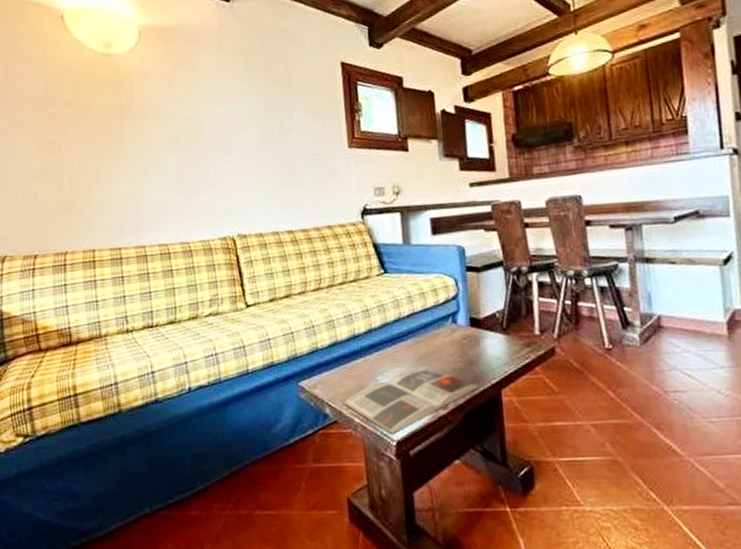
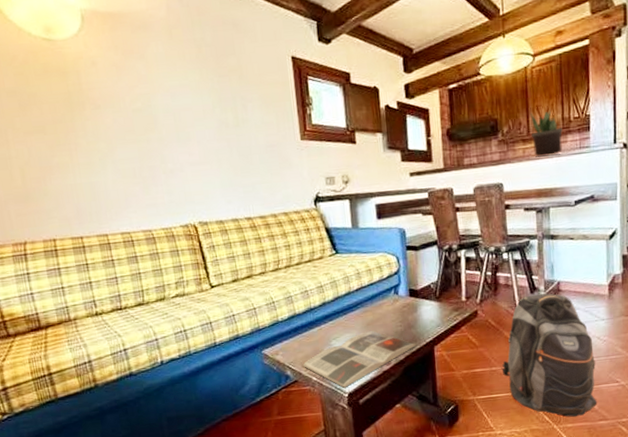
backpack: none [588,330,724,498] -> present [501,293,598,418]
planter: none [612,111,654,165] -> present [530,109,562,157]

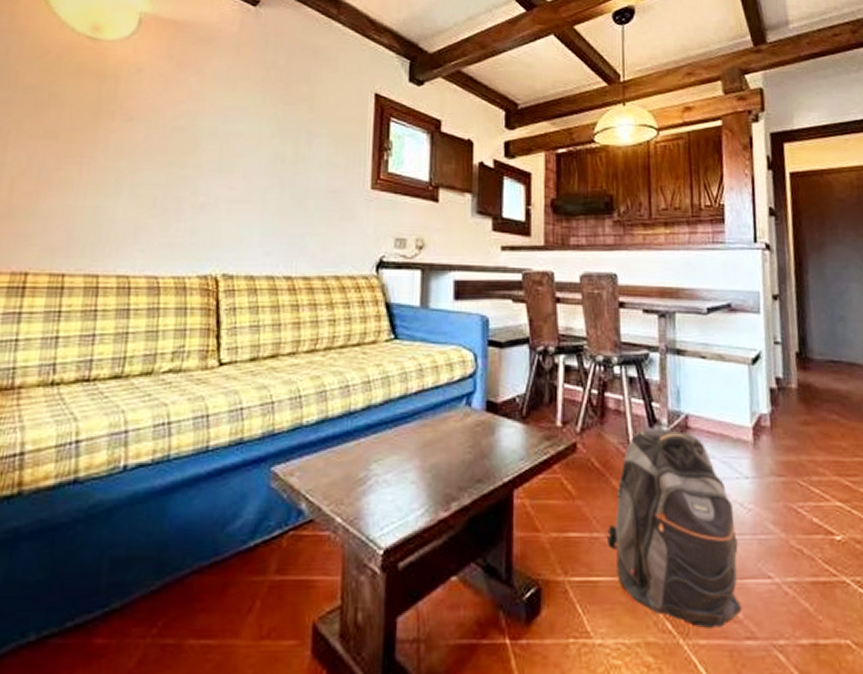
magazine: present [302,331,416,388] -> none [325,456,489,540]
planter: present [530,109,562,157] -> none [653,192,691,247]

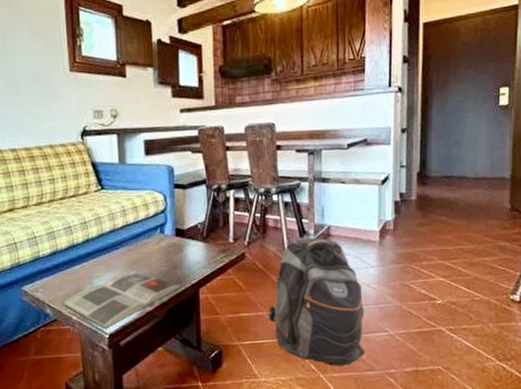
magazine: none [325,456,489,540] -> present [63,270,181,328]

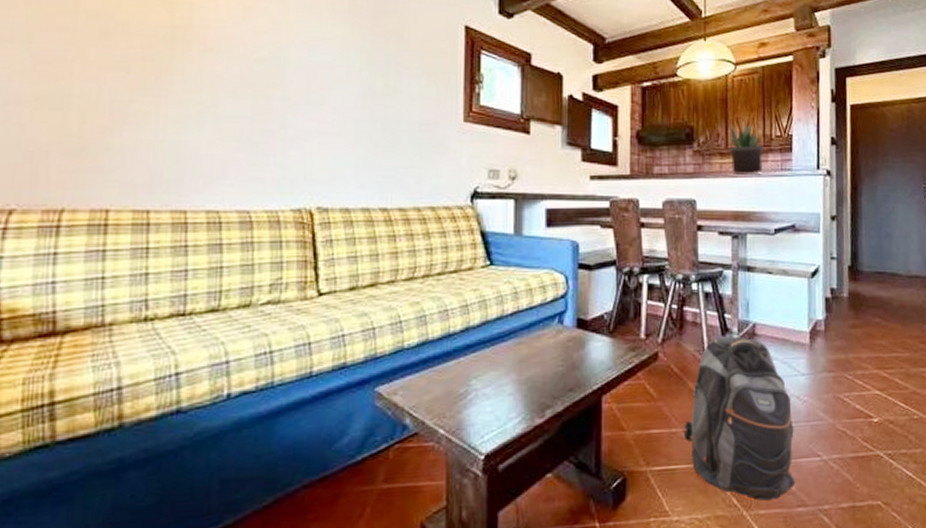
magazine: present [63,270,181,328] -> none [428,370,580,447]
planter: none [305,50,337,98] -> present [729,124,763,175]

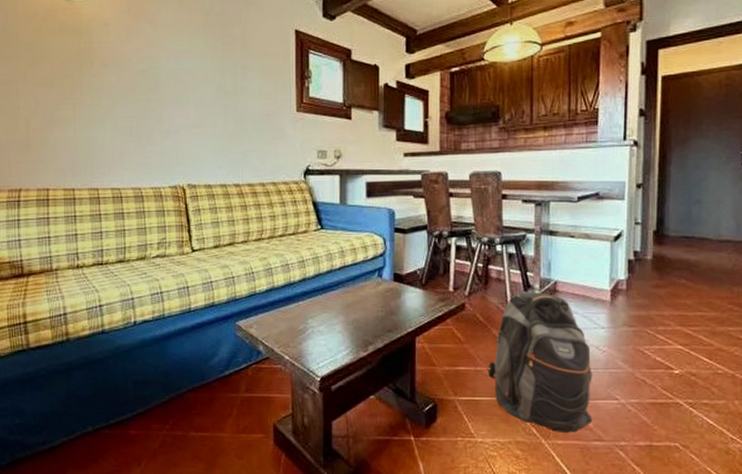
planter: present [729,124,763,175] -> none [535,100,568,148]

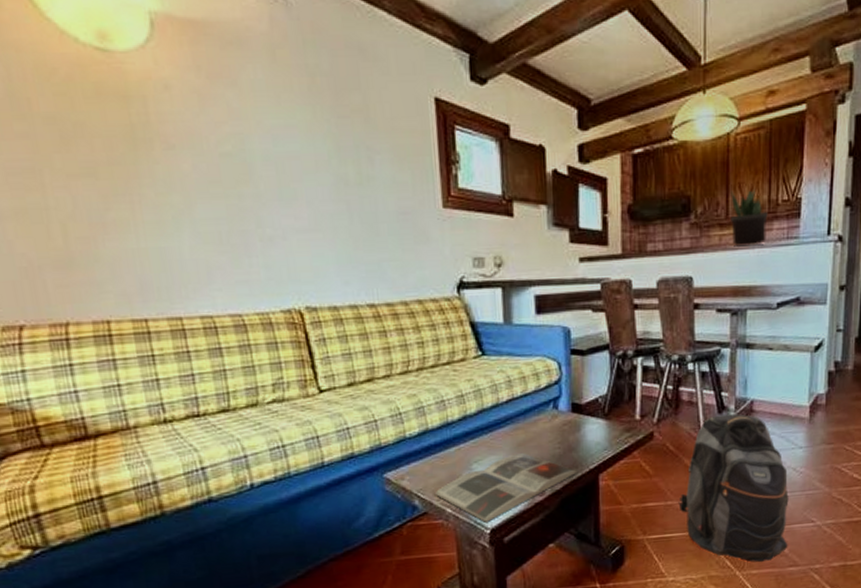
magazine: none [276,313,397,371] -> present [434,453,577,522]
planter: none [535,100,568,148] -> present [731,188,768,247]

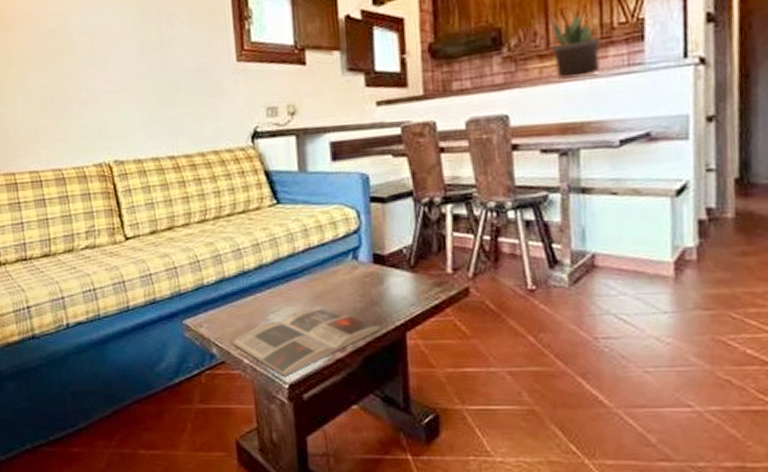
backpack: present [678,414,789,563] -> none [504,269,656,452]

